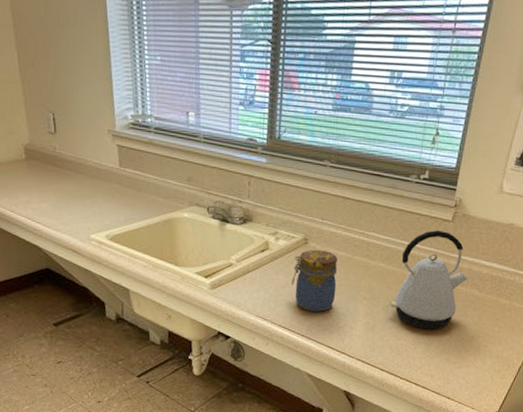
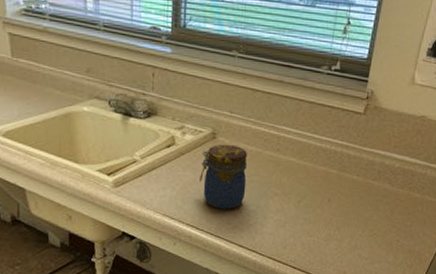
kettle: present [390,229,468,330] -> none [301,122,380,225]

